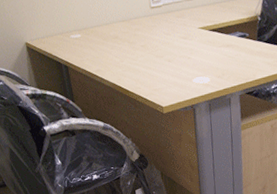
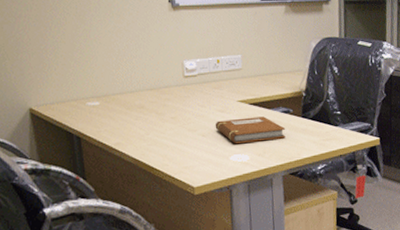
notebook: none [179,41,242,68] -> present [215,116,286,144]

